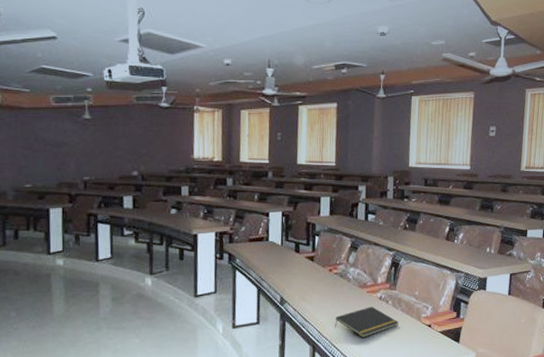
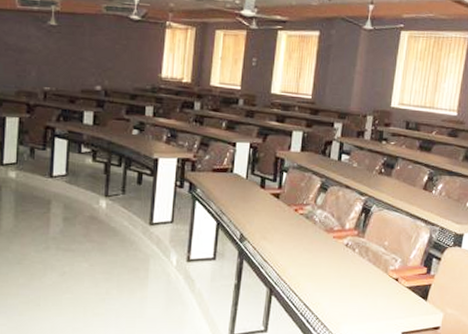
notepad: present [335,306,400,338] -> none [295,253,365,286]

